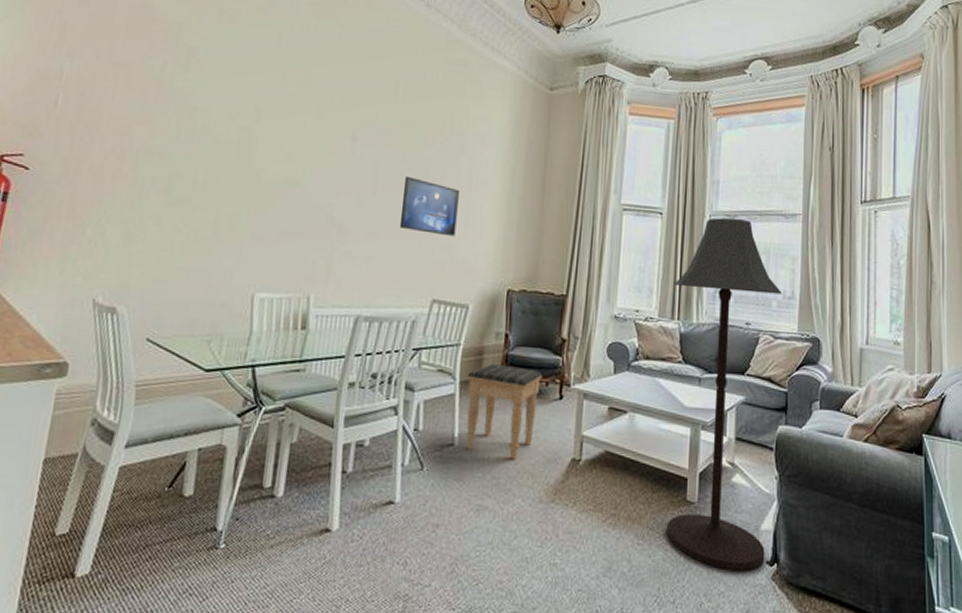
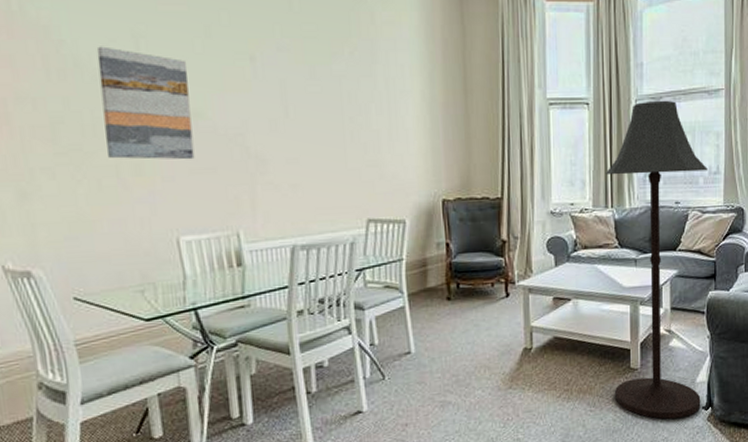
wall art: none [210,115,297,223] -> present [96,46,195,160]
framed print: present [399,176,459,237] -> none [317,93,381,153]
footstool: present [466,363,543,459] -> none [414,272,488,357]

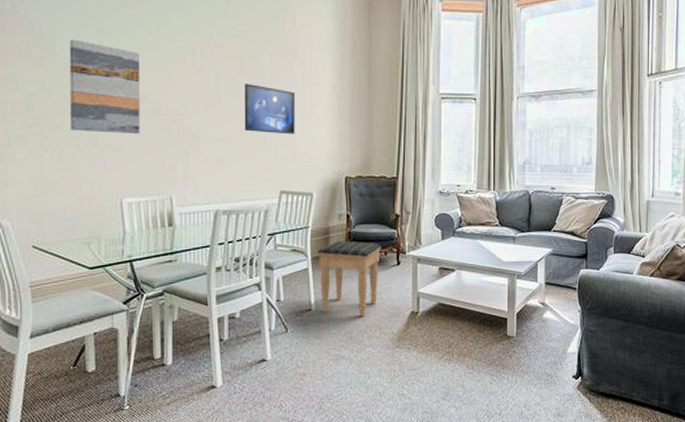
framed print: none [317,93,381,153] -> present [244,83,295,135]
footstool: none [414,272,488,357] -> present [317,240,382,317]
floor lamp: present [605,100,707,419] -> none [488,98,581,386]

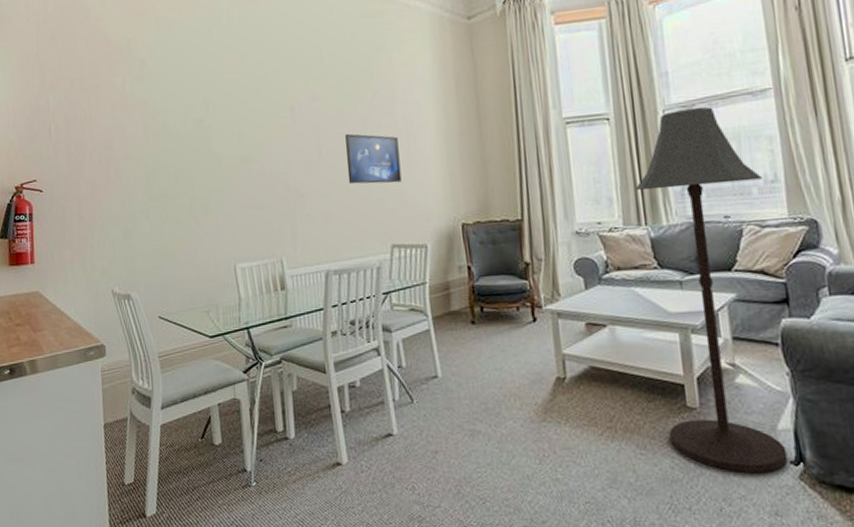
wall art: present [69,39,140,134] -> none [179,112,248,201]
footstool: present [317,240,382,317] -> none [438,296,513,384]
floor lamp: none [488,98,581,386] -> present [634,106,788,474]

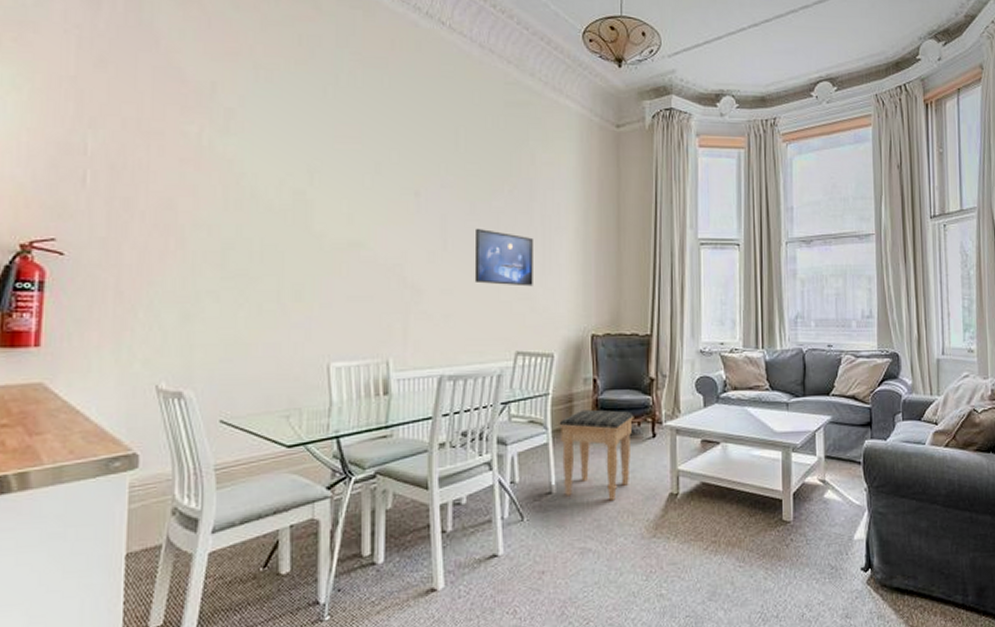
footstool: none [438,296,513,384] -> present [559,409,634,500]
floor lamp: present [634,106,788,474] -> none [755,243,860,581]

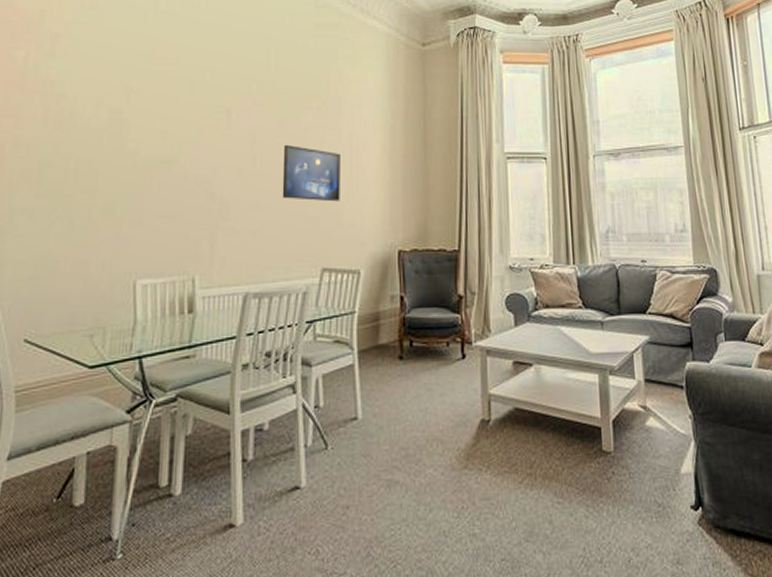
footstool: present [559,409,634,500] -> none [365,328,443,427]

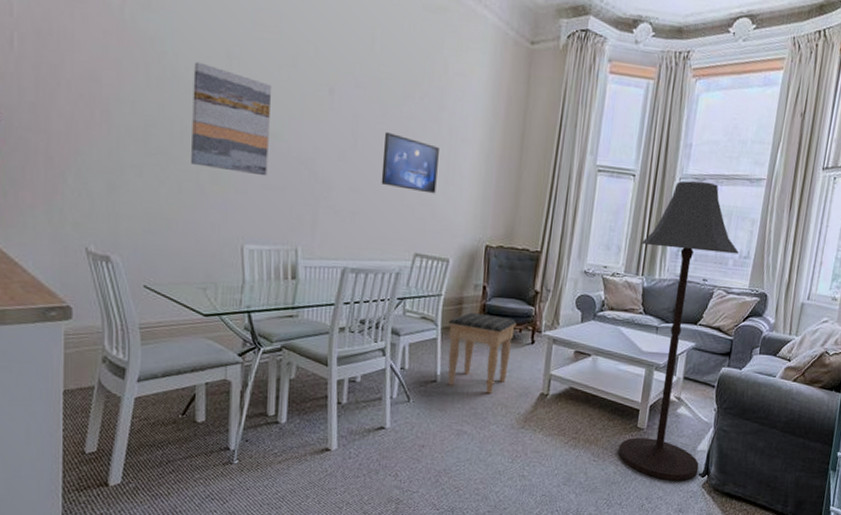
wall art: none [84,100,170,204] -> present [191,61,272,176]
footstool: none [365,328,443,427] -> present [447,312,517,394]
floor lamp: none [565,156,689,521] -> present [618,181,739,481]

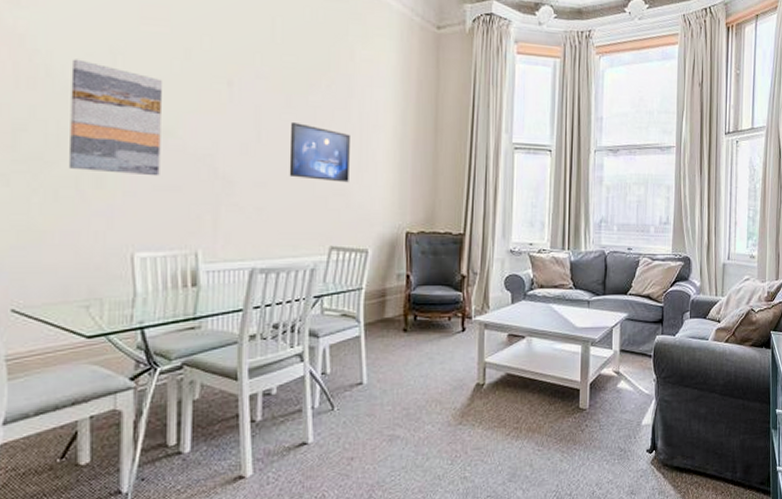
footstool: present [447,312,517,394] -> none [371,304,445,391]
floor lamp: present [618,181,739,481] -> none [563,152,658,462]

